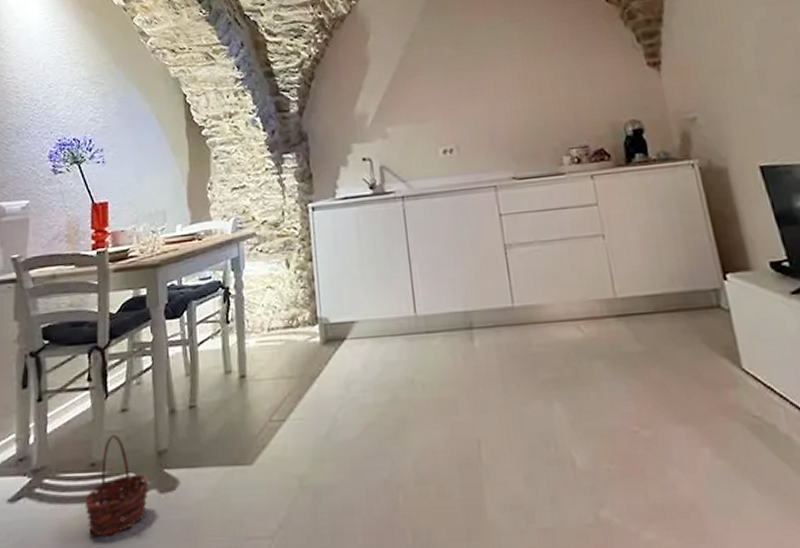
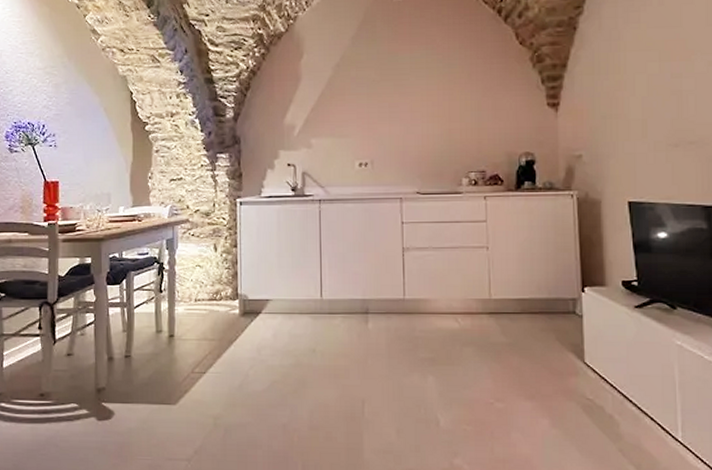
basket: present [84,434,149,536] -> none [34,373,89,449]

